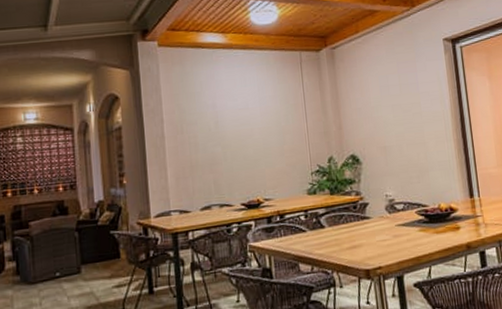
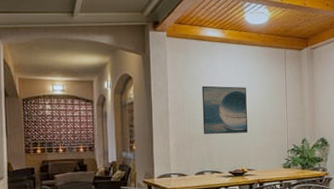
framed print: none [202,99,261,160] -> present [201,85,247,134]

